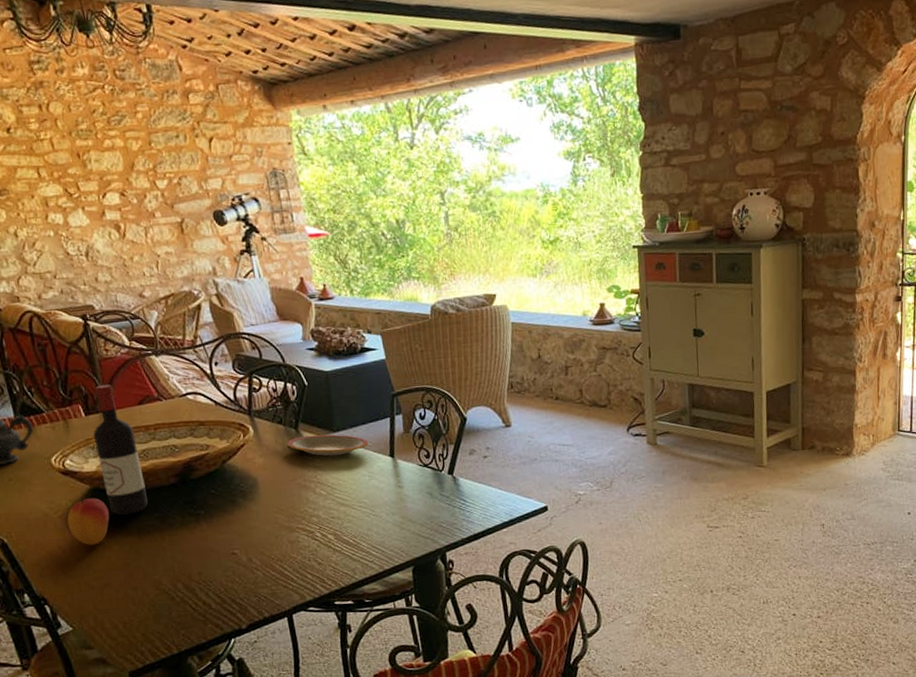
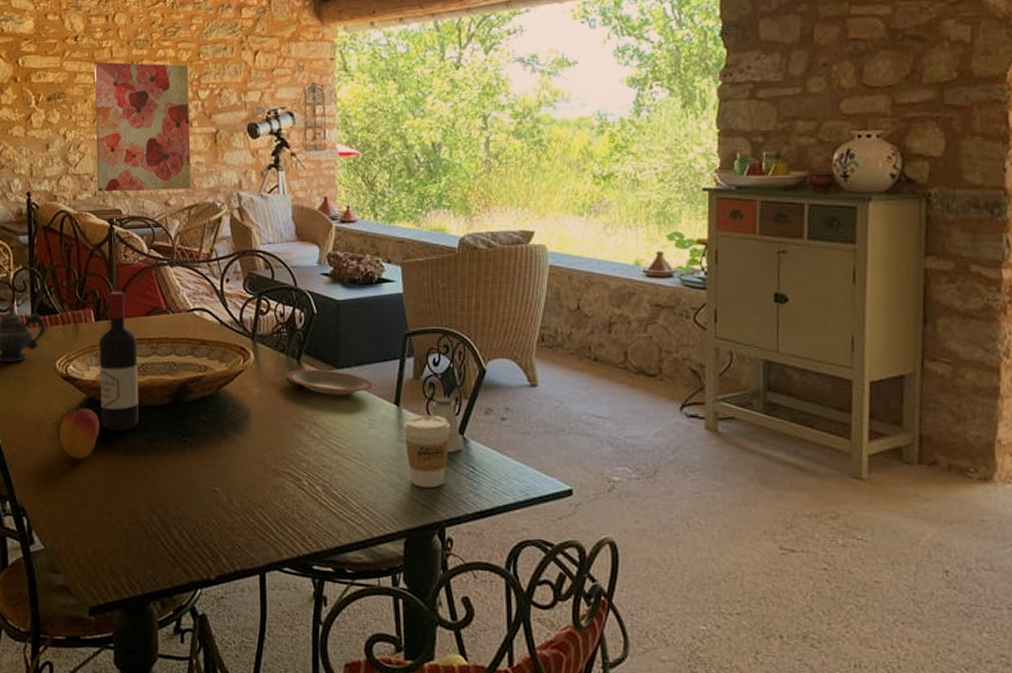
wall art: none [34,154,164,289] -> present [94,61,191,192]
coffee cup: none [399,461,442,523] -> present [403,414,451,488]
saltshaker: none [423,444,454,491] -> present [432,397,463,453]

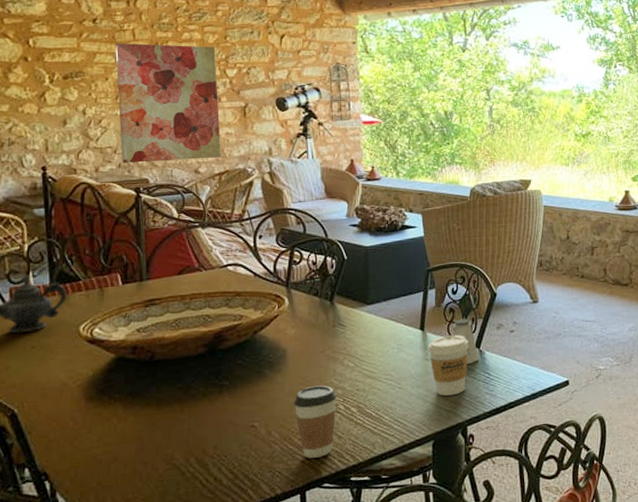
fruit: present [59,408,100,459] -> none [84,367,130,417]
wine bottle: present [98,291,139,432] -> none [127,254,172,386]
coffee cup: none [256,454,301,537] -> present [293,385,337,458]
plate: present [287,369,374,396] -> none [321,307,401,328]

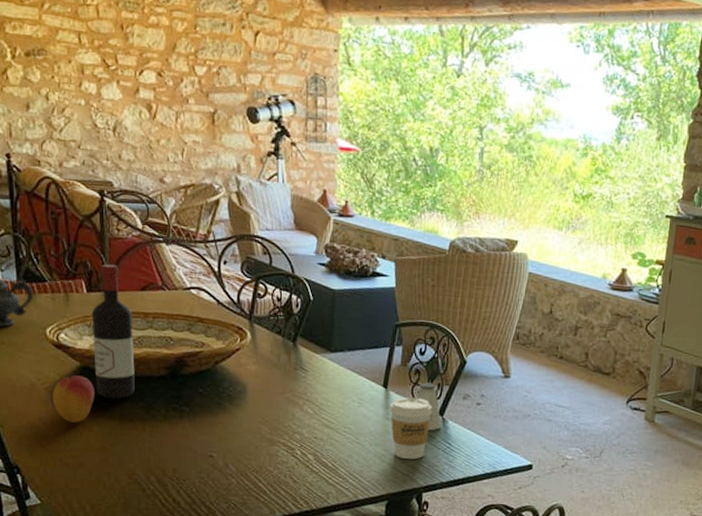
fruit: none [84,367,130,417] -> present [52,375,94,423]
wall art: present [115,43,221,163] -> none [78,19,188,168]
wine bottle: none [127,254,172,386] -> present [91,264,135,399]
coffee cup: present [293,385,337,458] -> none [251,426,294,498]

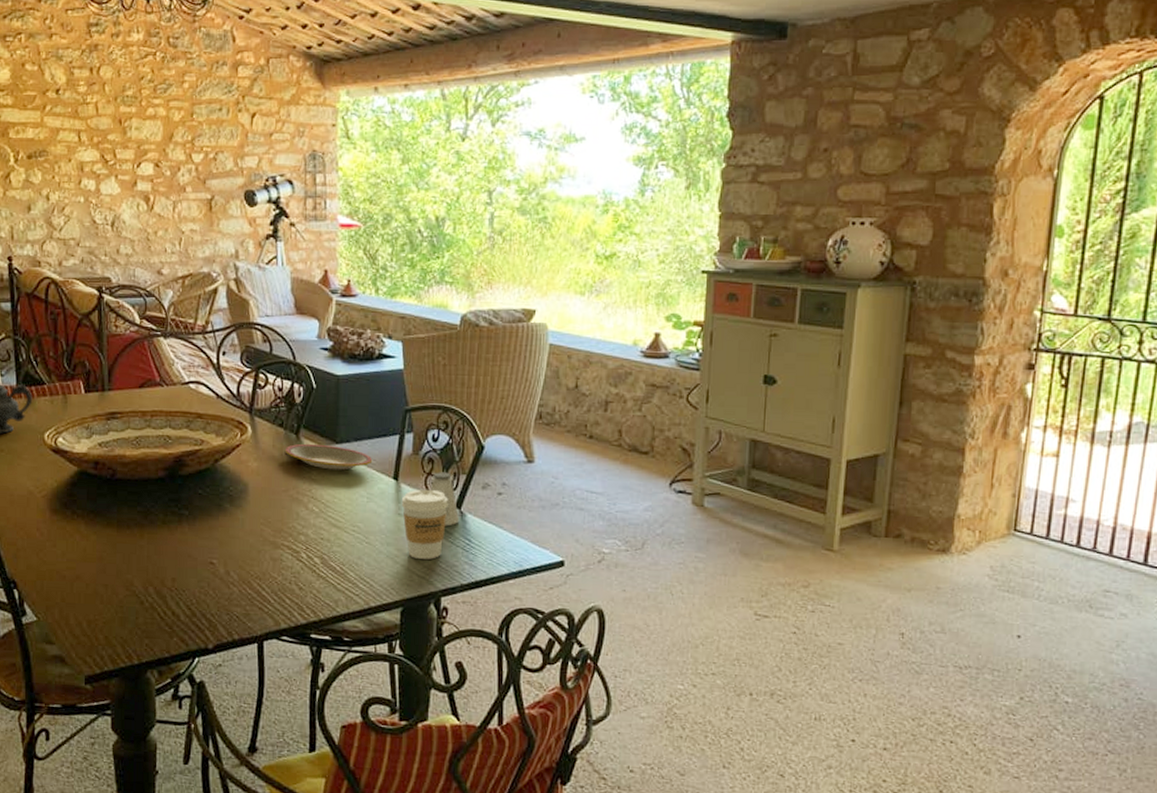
fruit: present [52,375,94,423] -> none [49,481,92,532]
wine bottle: present [91,264,135,399] -> none [89,362,133,505]
plate: none [283,351,364,377] -> present [285,443,373,470]

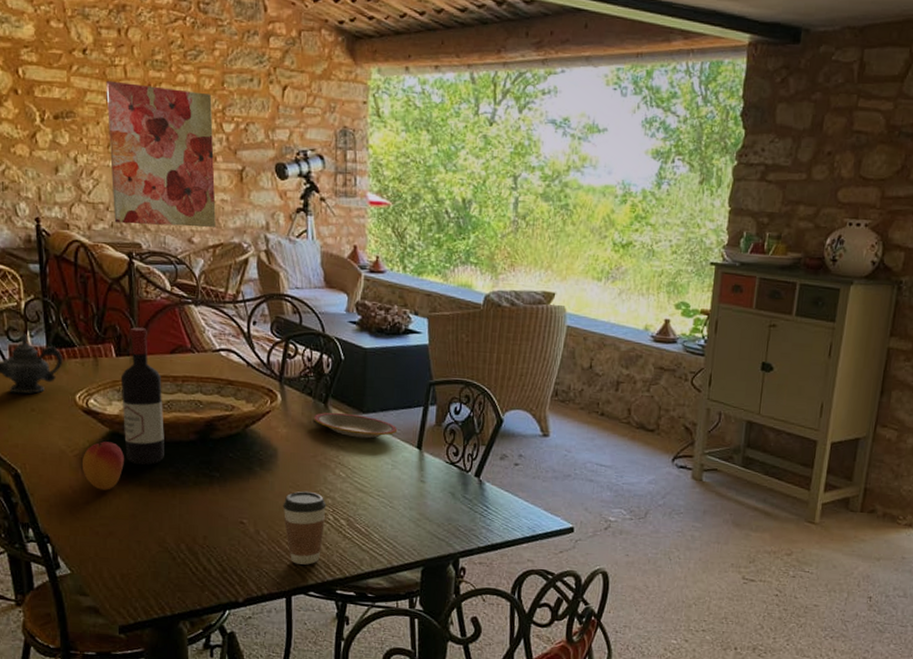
fruit: none [49,481,92,532] -> present [81,441,124,490]
wall art: none [78,118,185,259] -> present [106,80,216,227]
wine bottle: none [89,362,133,505] -> present [120,327,164,465]
coffee cup: none [253,527,299,607] -> present [282,491,327,565]
coffee cup: present [401,489,448,559] -> none [424,458,468,524]
saltshaker: present [430,472,460,526] -> none [451,442,479,493]

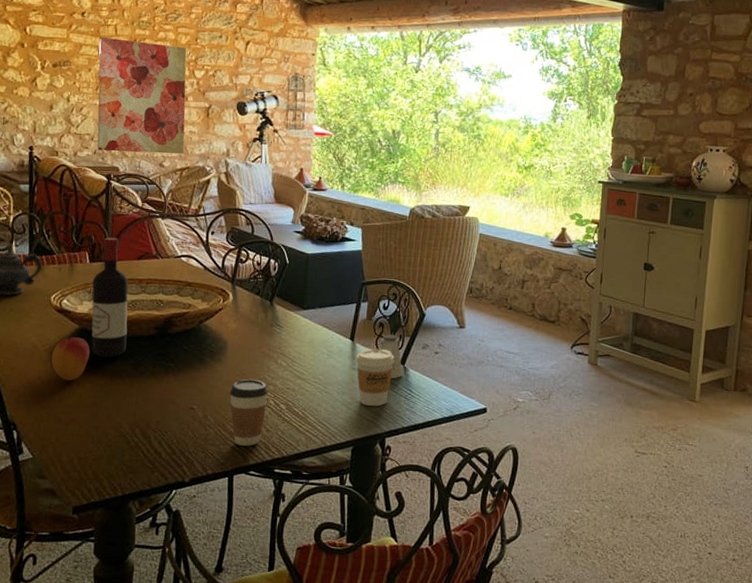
plate: present [314,412,398,439] -> none [261,309,334,332]
coffee cup: none [424,458,468,524] -> present [355,348,395,406]
saltshaker: none [451,442,479,493] -> present [380,334,403,379]

